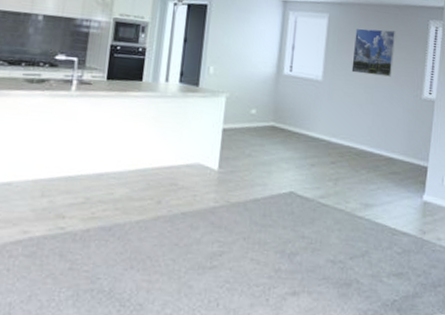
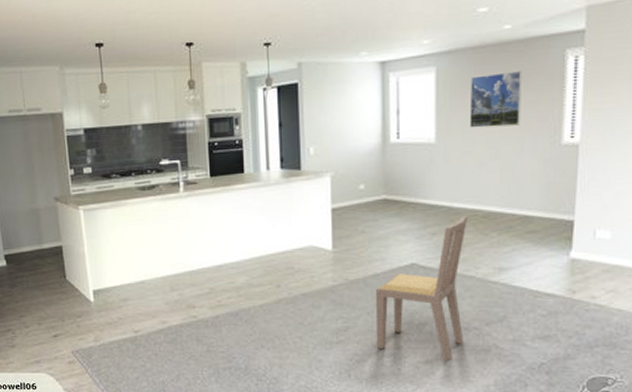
dining chair: none [248,150,343,294] -> present [375,215,467,361]

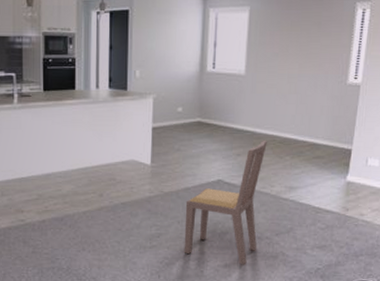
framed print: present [469,71,523,128] -> none [274,17,321,65]

